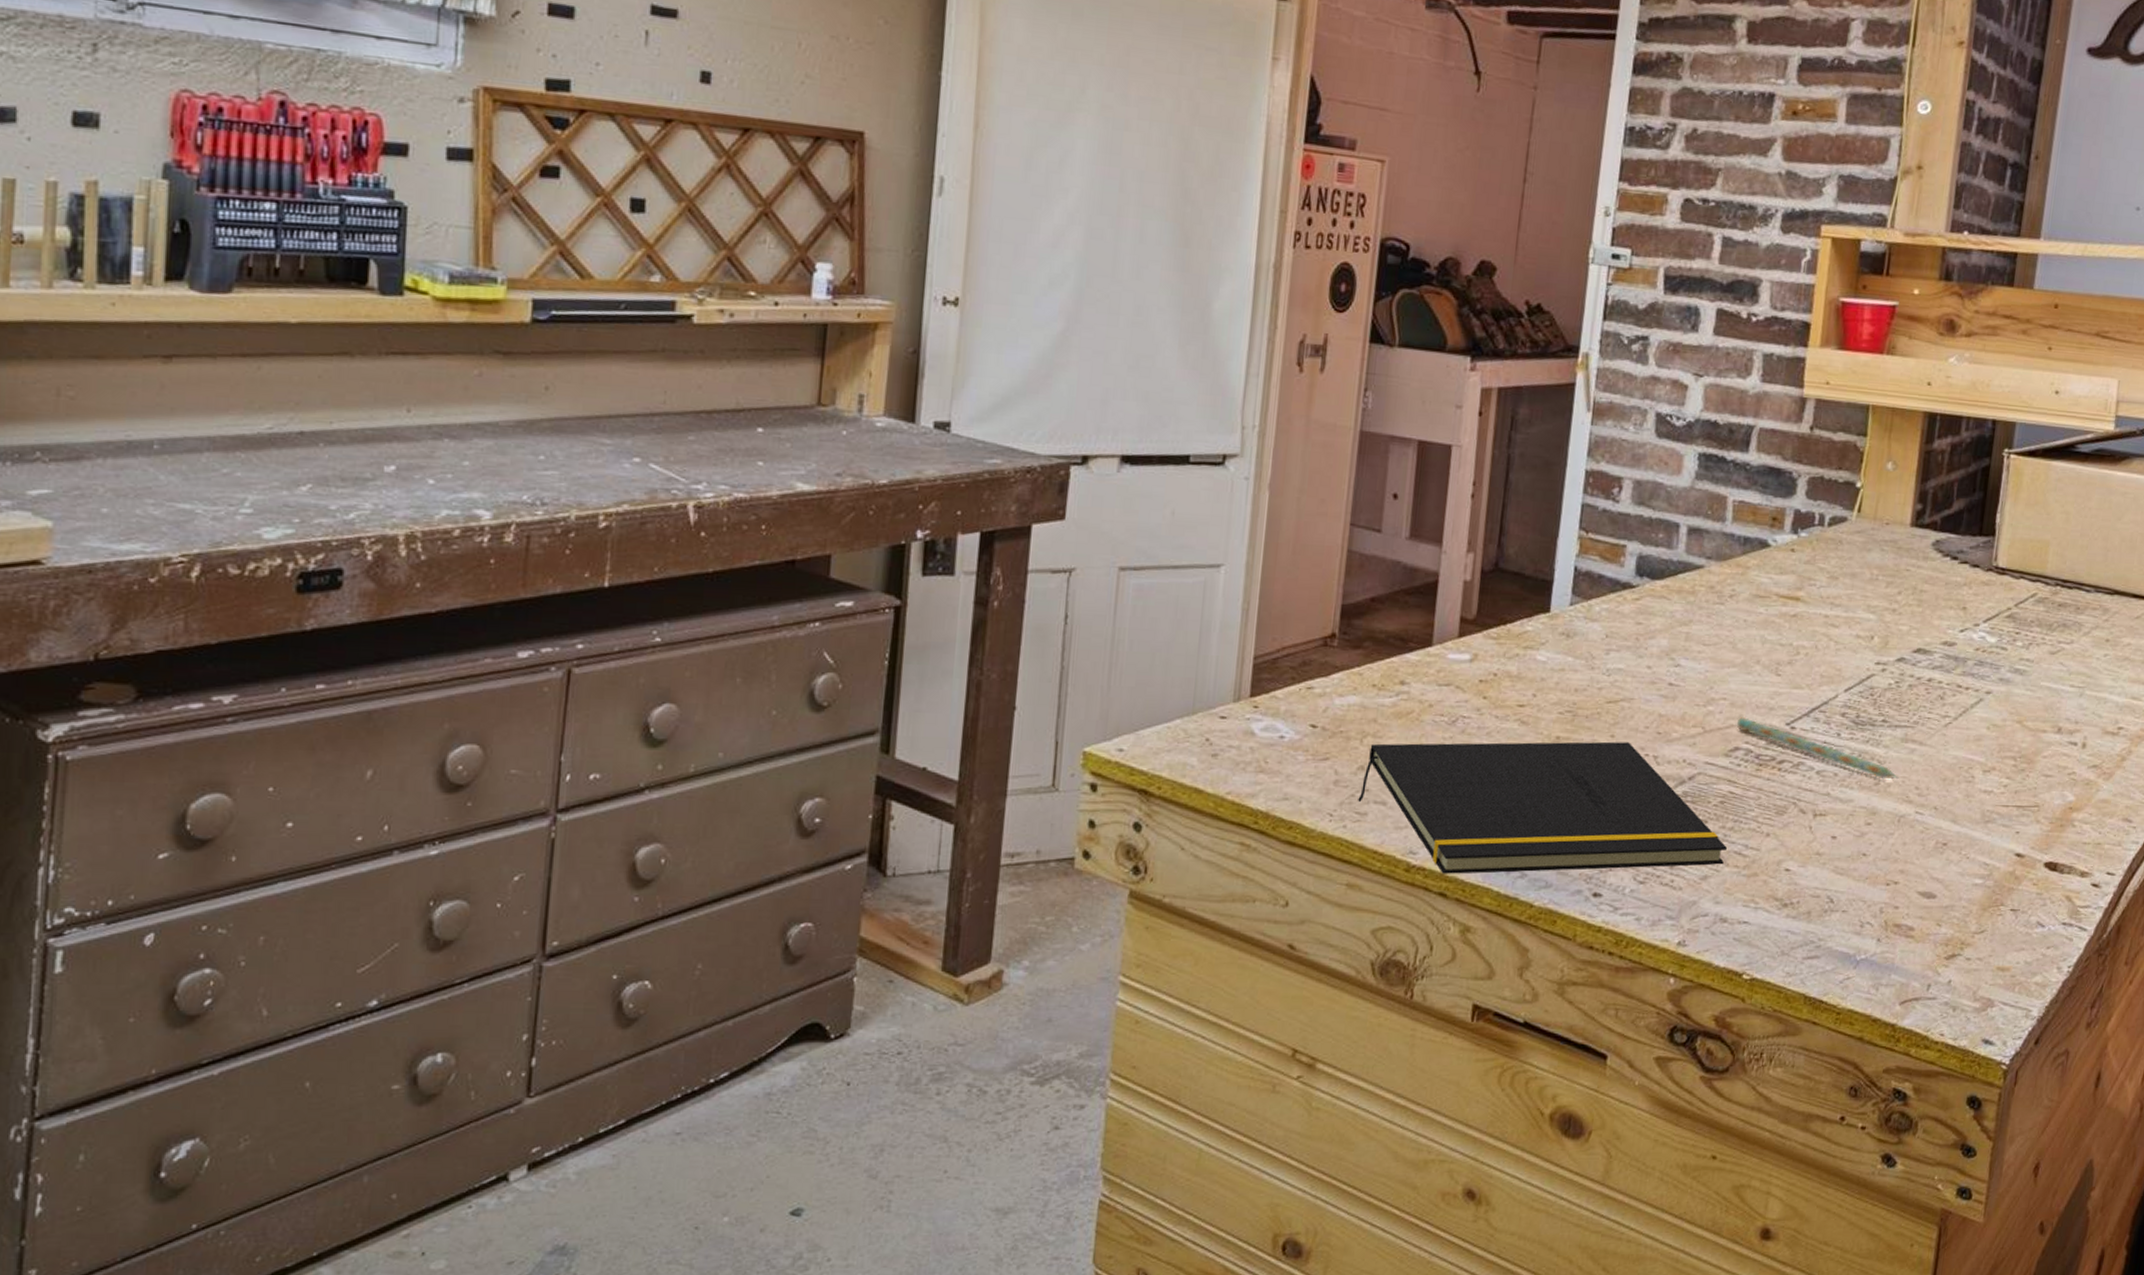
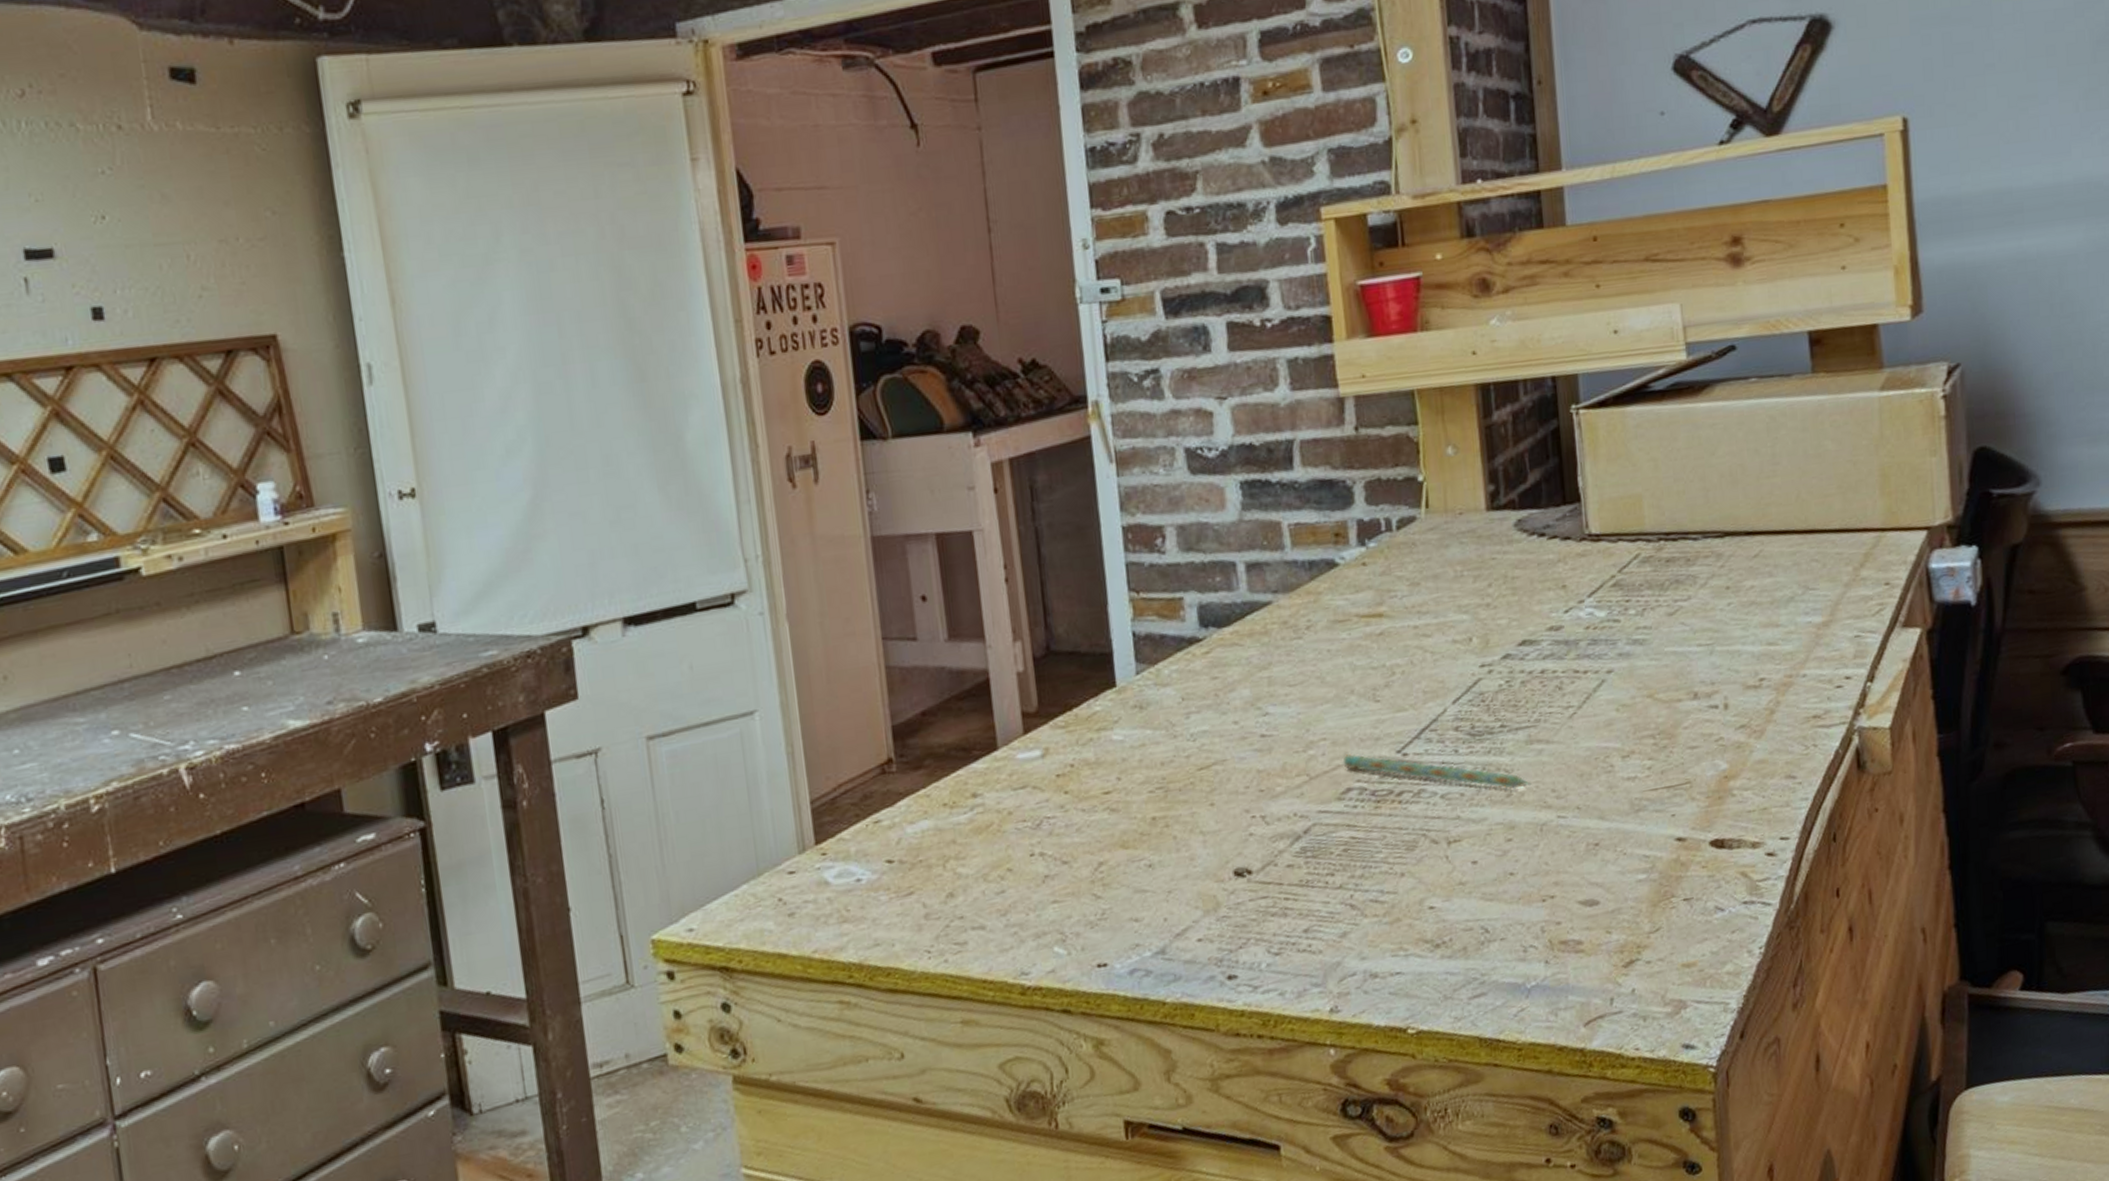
notepad: present [1358,741,1728,874] -> none [954,807,1362,989]

